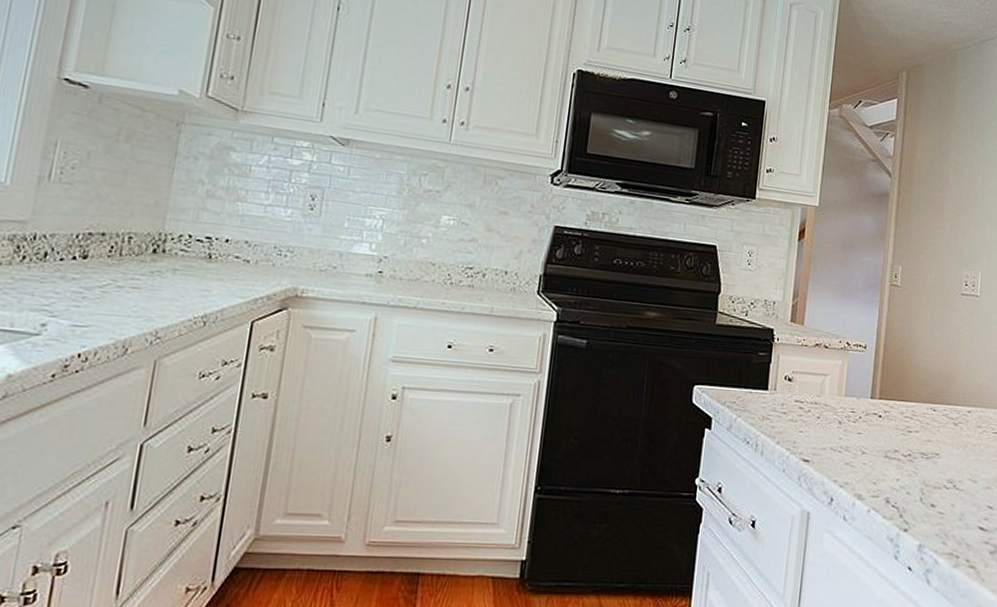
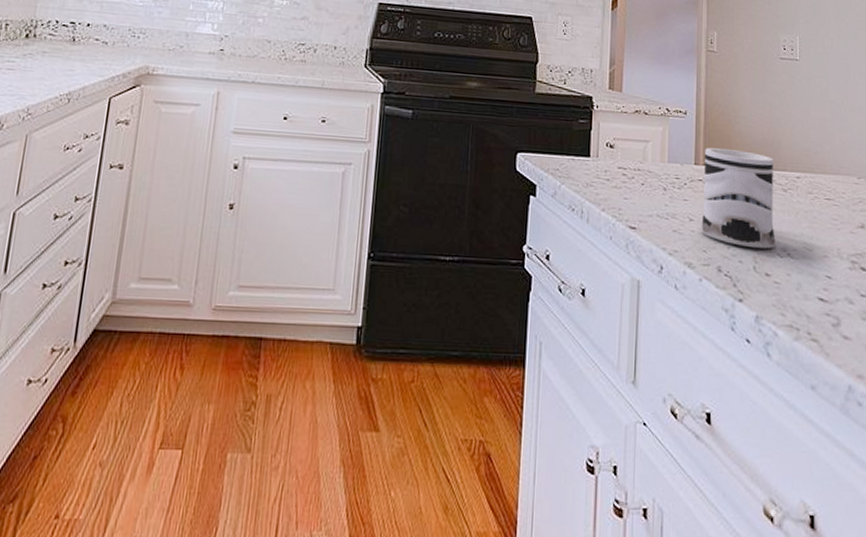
mug: none [871,382,947,481] -> present [700,148,776,249]

